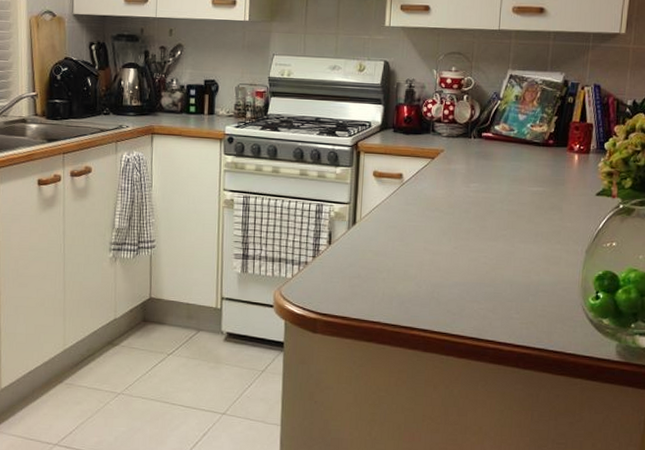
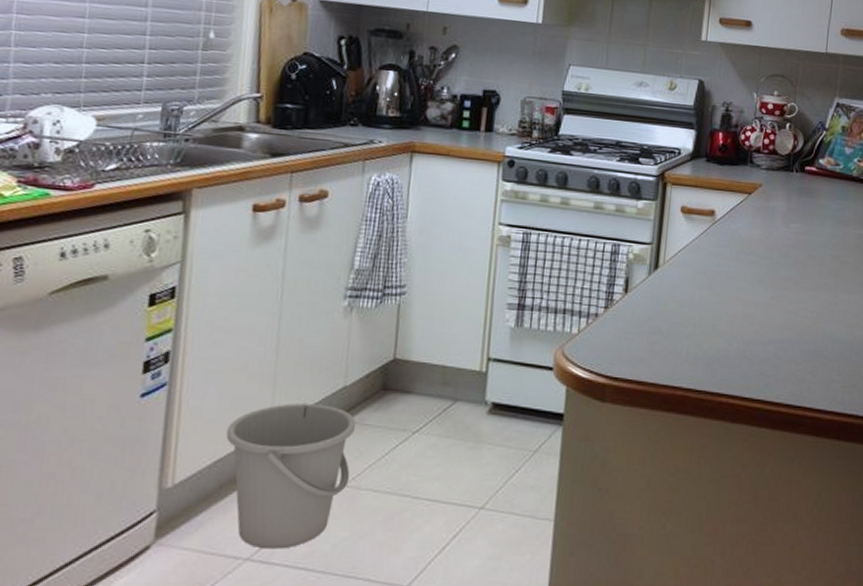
bucket: none [34,330,126,438] -> present [226,402,356,549]

